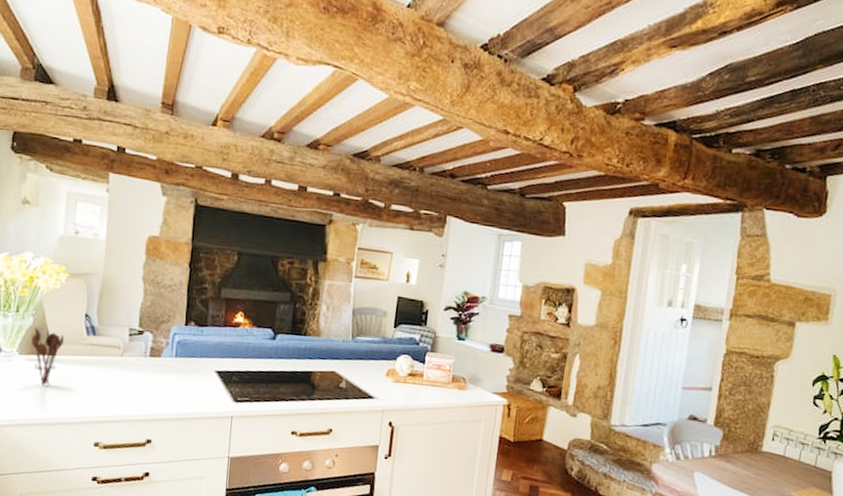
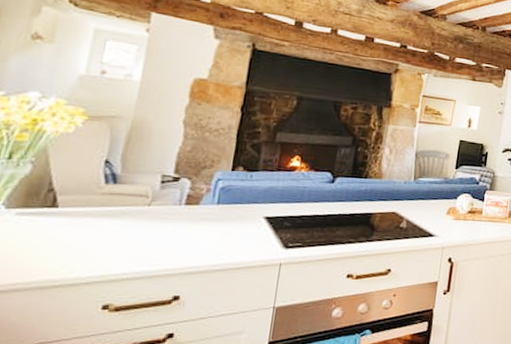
utensil holder: present [31,327,65,386] -> none [25,175,74,244]

